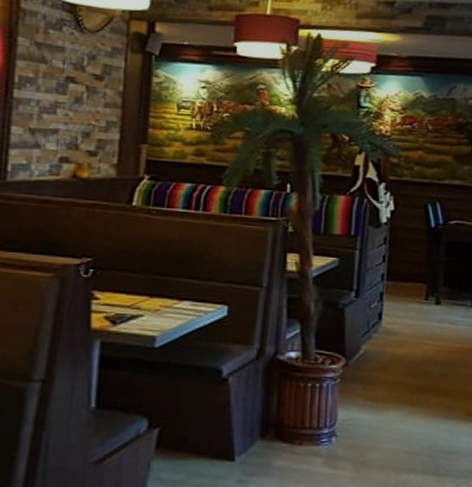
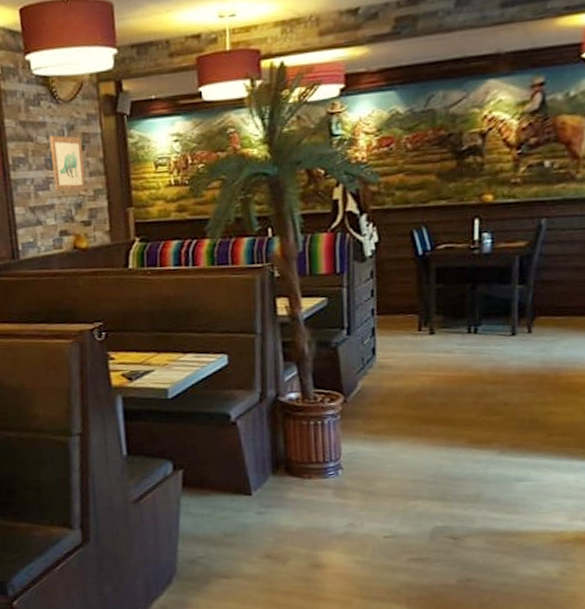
wall art: none [62,61,101,120] -> present [50,135,87,192]

